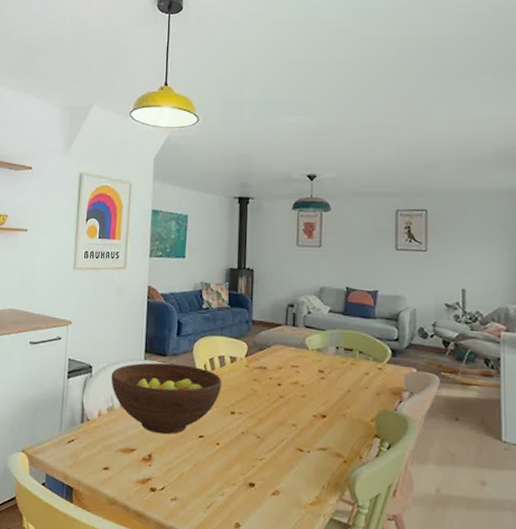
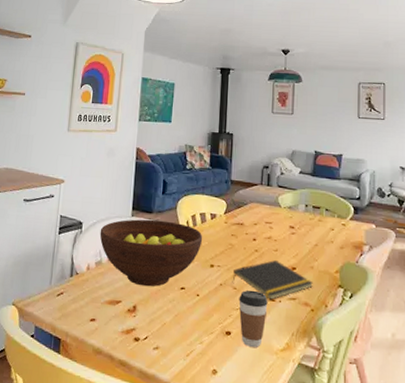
notepad: none [255,406,345,450] -> present [232,259,313,300]
coffee cup: none [263,439,295,501] -> present [239,290,268,348]

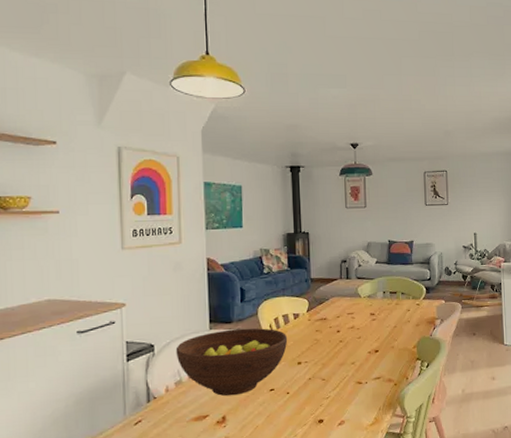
notepad: present [232,259,313,300] -> none [320,346,394,383]
coffee cup: present [239,290,268,348] -> none [328,377,356,429]

